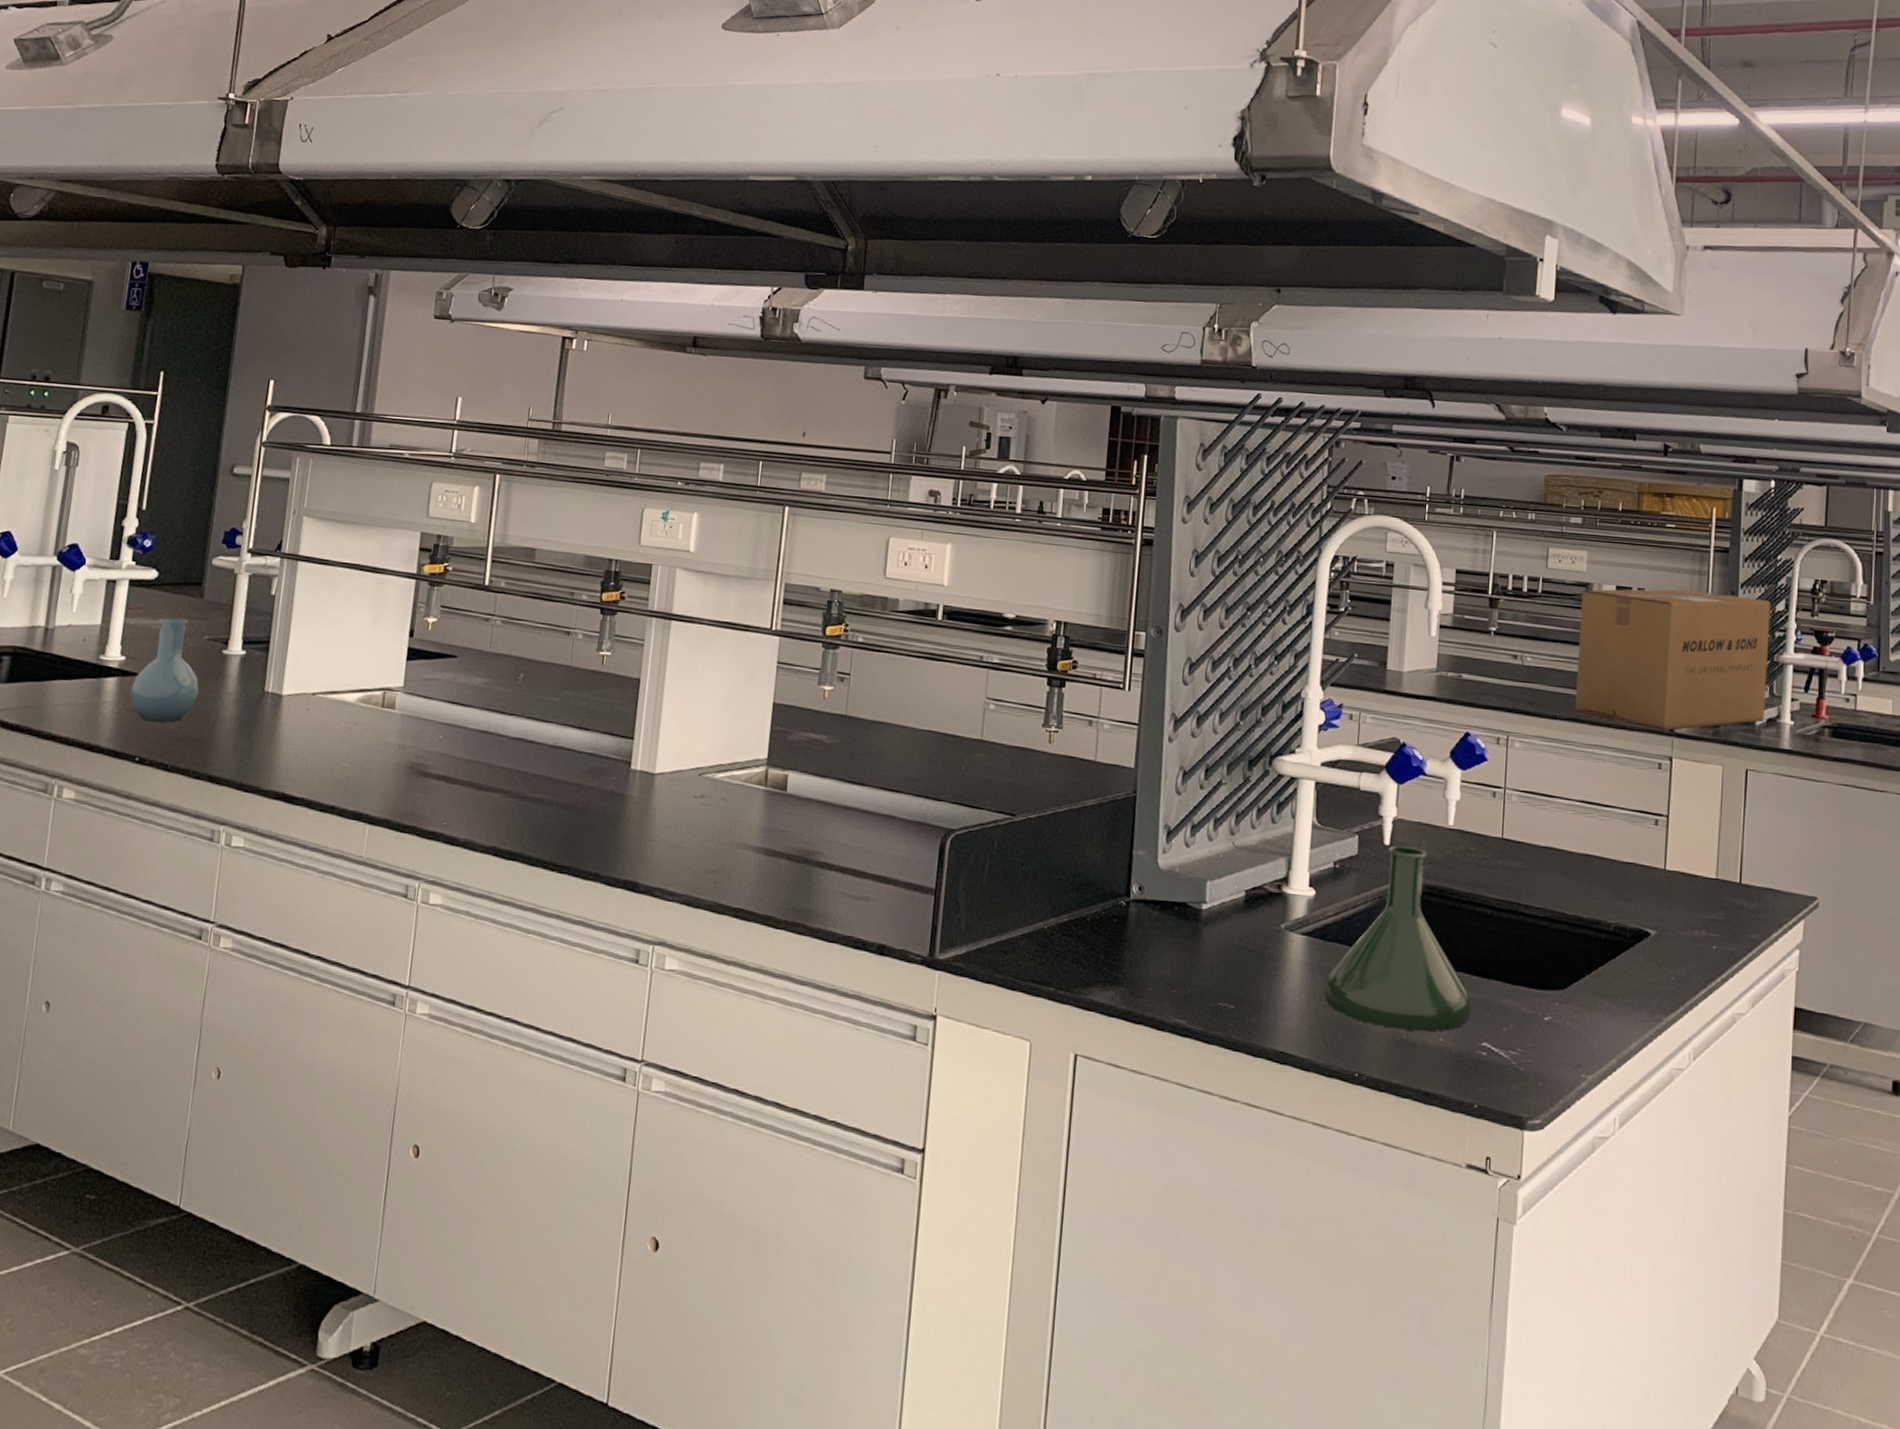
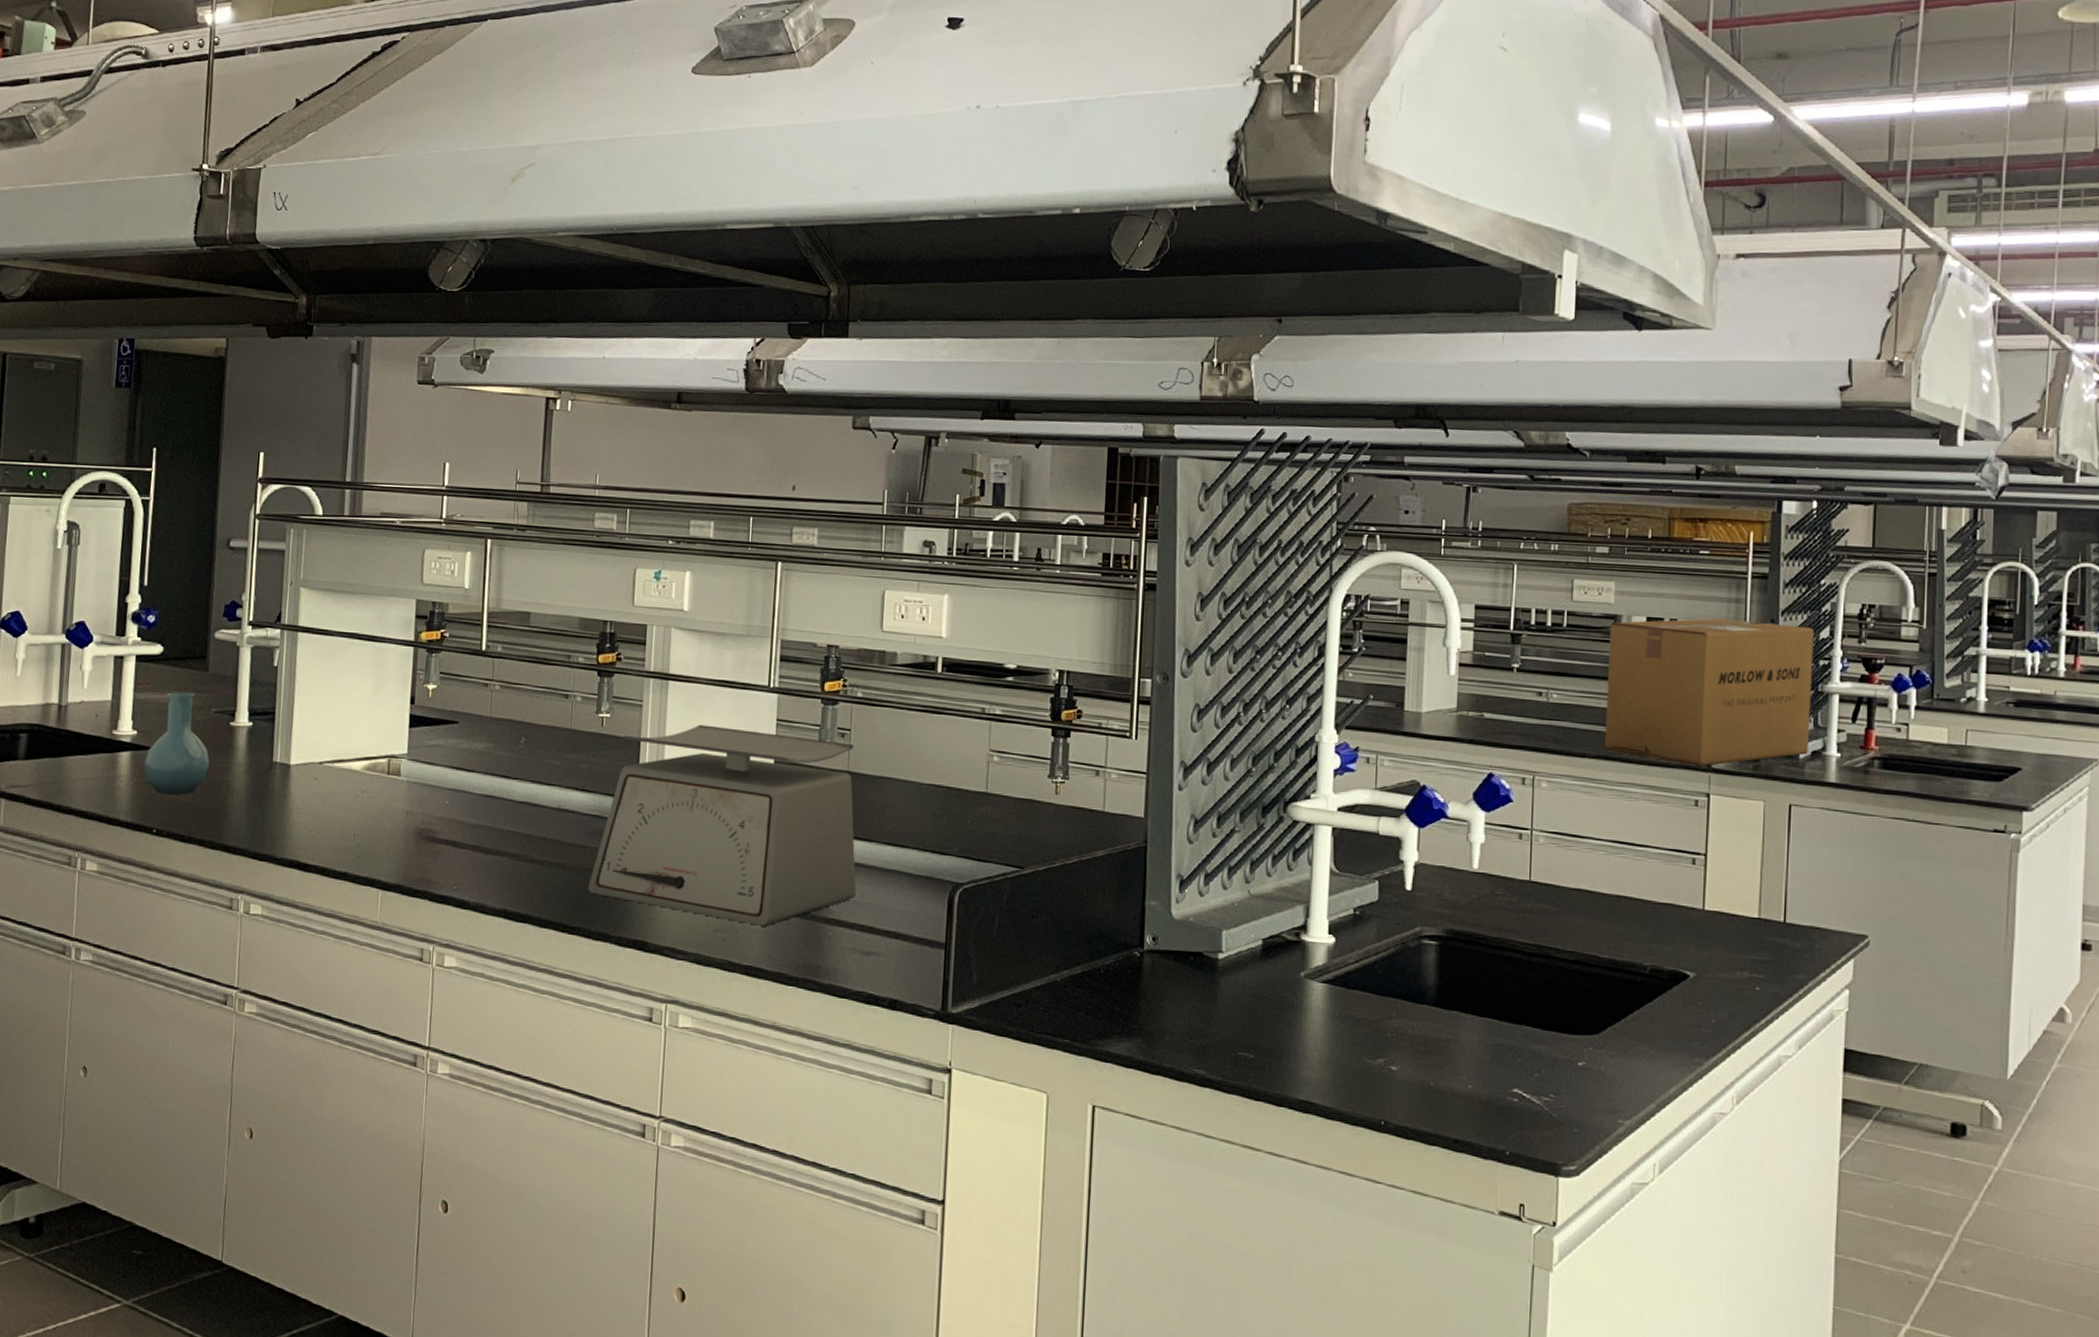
scale: none [580,665,852,869] -> present [588,724,856,926]
flask: present [1325,846,1471,1032] -> none [1348,891,1501,1079]

